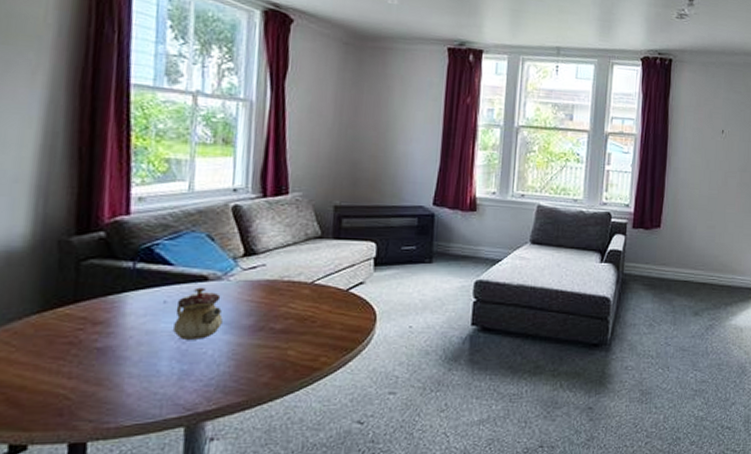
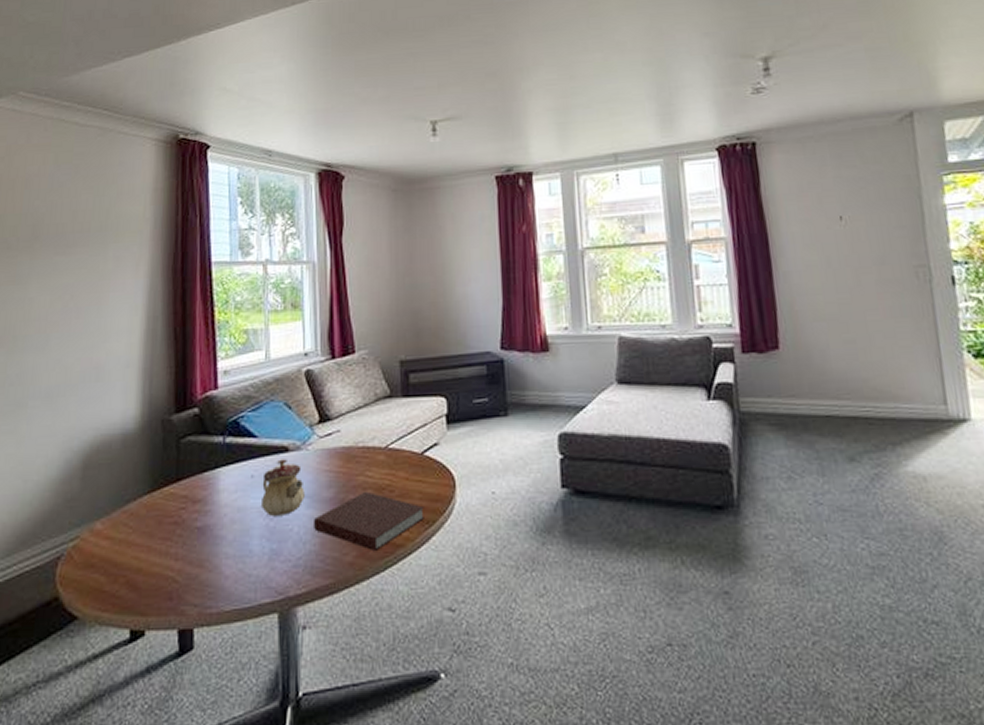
notebook: none [228,320,344,374] -> present [312,491,424,552]

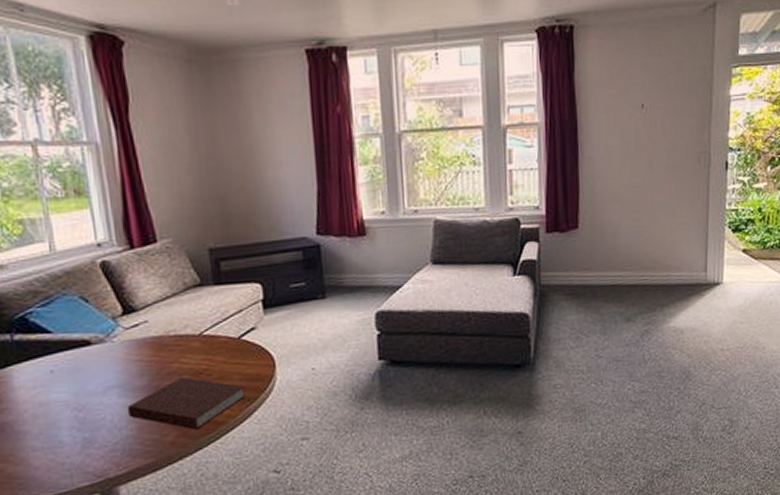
teapot: present [262,459,305,516] -> none [64,352,115,408]

